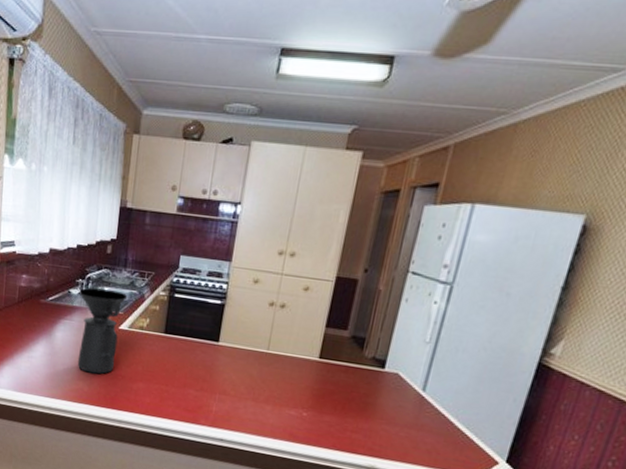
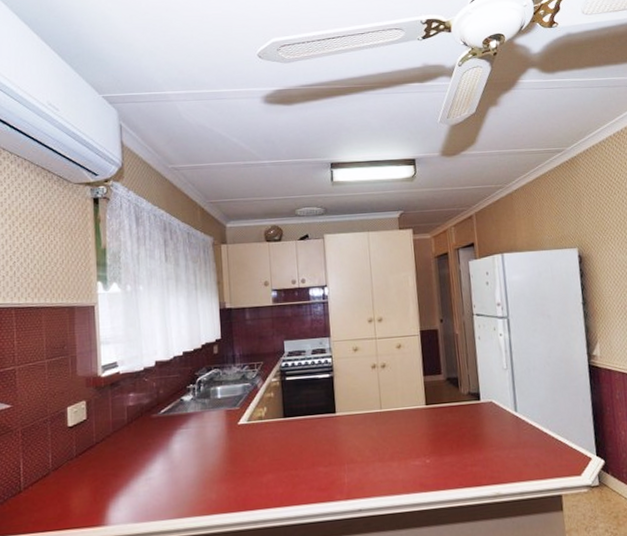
coffee maker: present [77,288,128,374] -> none [191,387,242,479]

